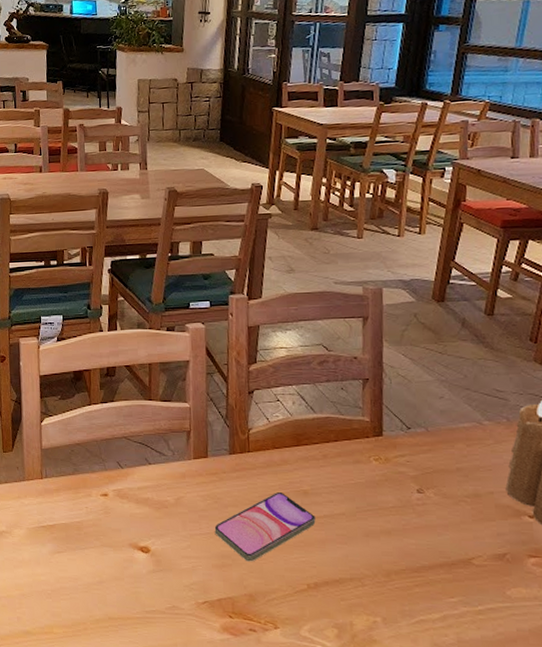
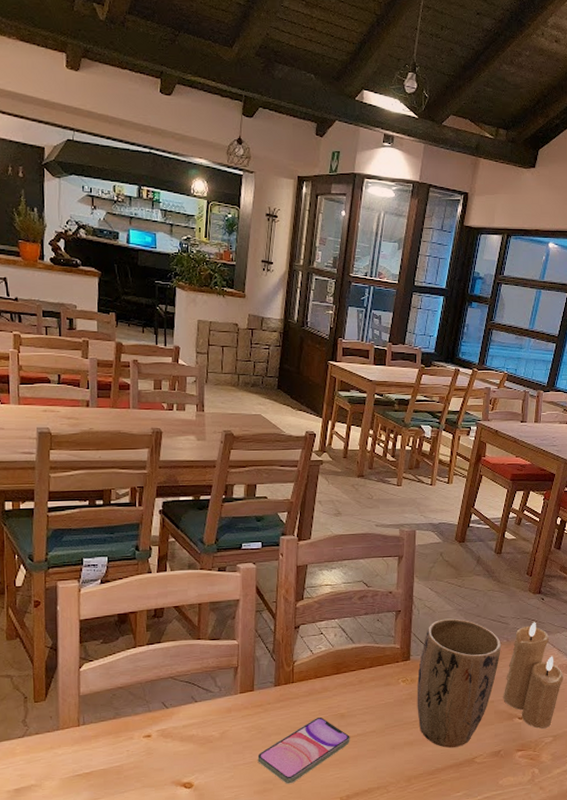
plant pot: none [392,390,500,544] -> present [416,618,501,748]

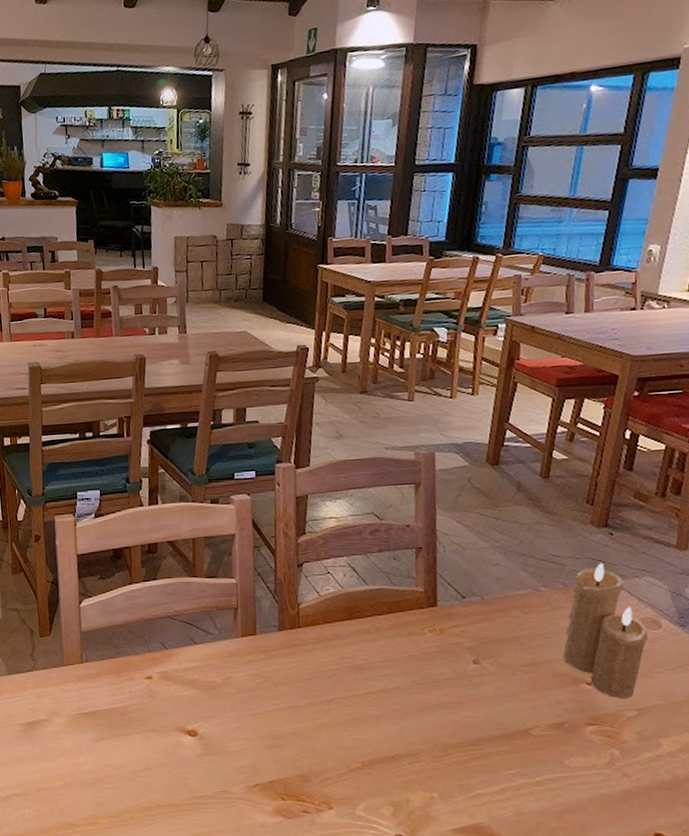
smartphone: present [257,716,350,784] -> none [264,667,370,741]
plant pot: present [416,618,501,748] -> none [448,557,557,715]

